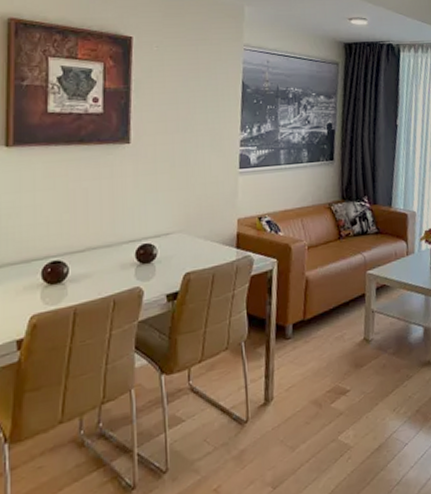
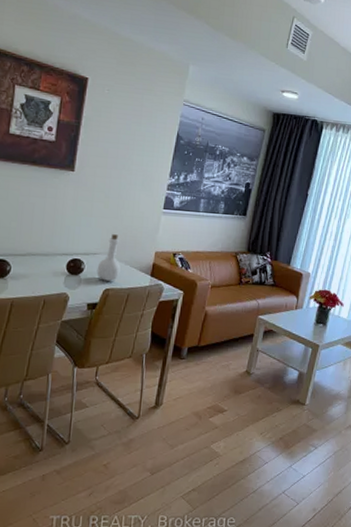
bottle: none [172,207,200,264] -> present [96,234,121,281]

